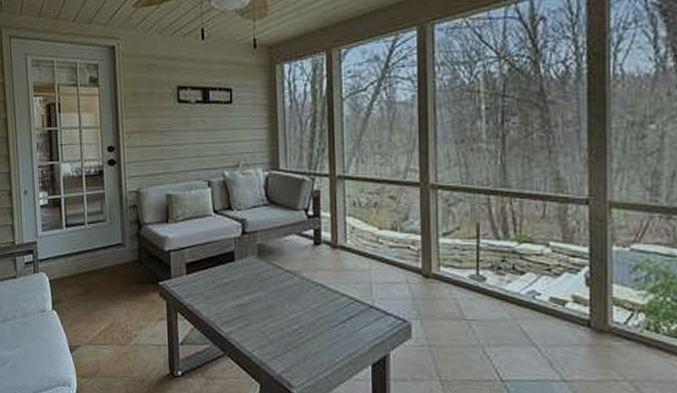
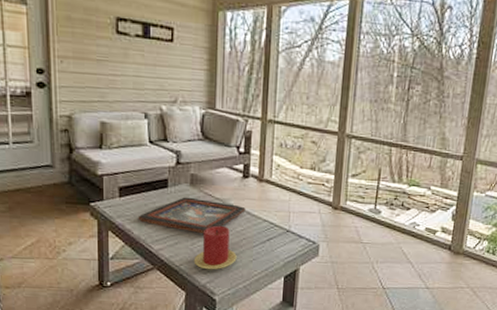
decorative tray: none [205,270,320,312] -> present [138,197,246,233]
candle: none [266,302,314,356] -> present [193,225,237,269]

